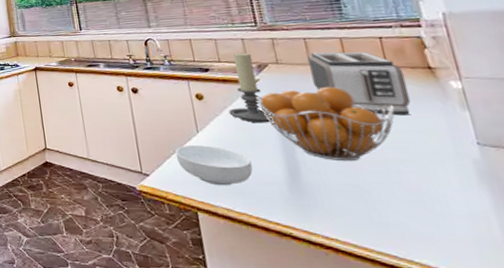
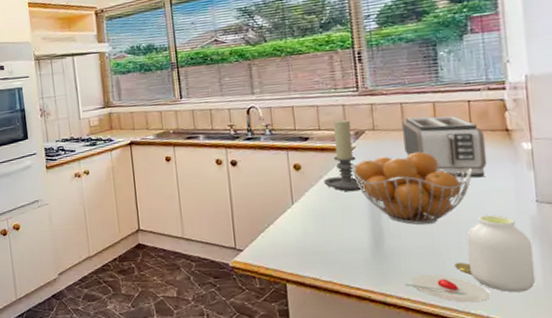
cereal bowl: present [175,144,253,186] -> none [269,216,341,257]
jar: none [330,156,492,251] -> present [405,215,536,303]

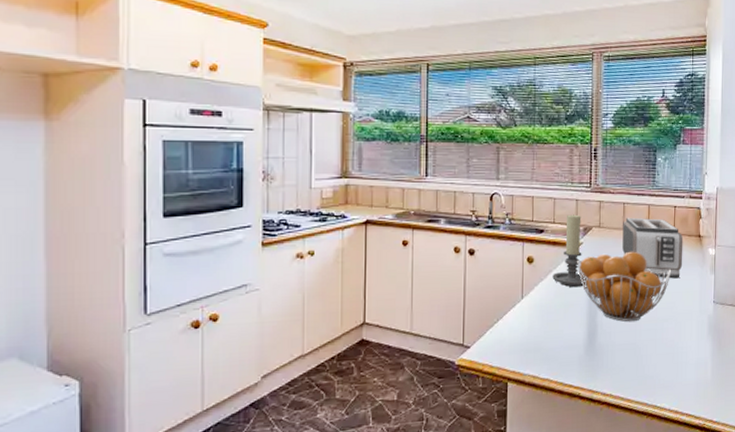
jar: present [405,215,536,303] -> none [609,314,707,397]

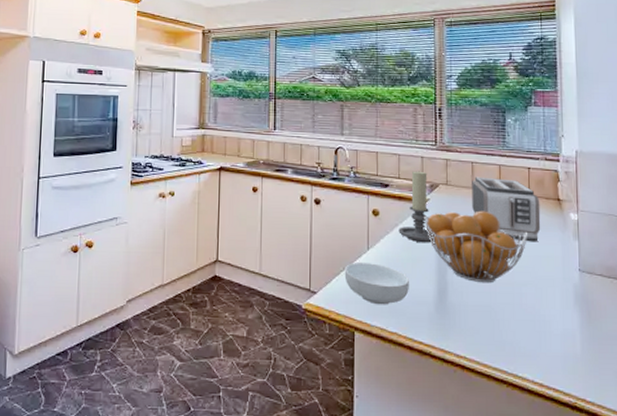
cereal bowl: none [498,311,561,353] -> present [344,262,409,305]

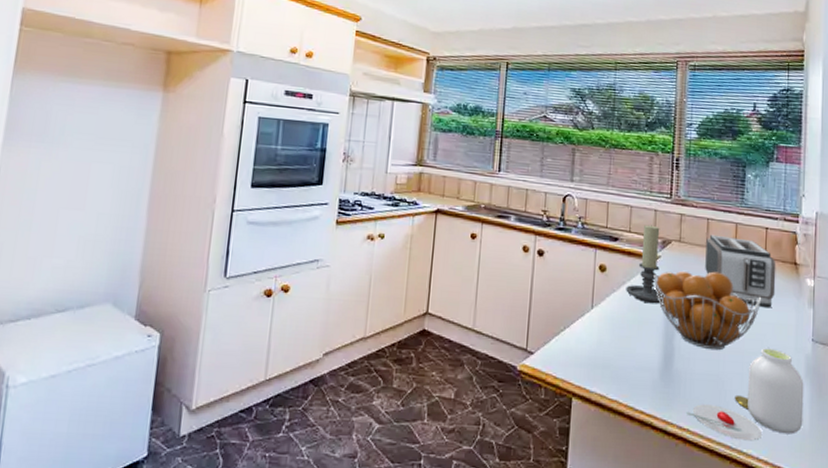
cereal bowl: present [344,262,409,305] -> none [565,321,634,370]
jar: none [463,279,575,366] -> present [686,348,804,441]

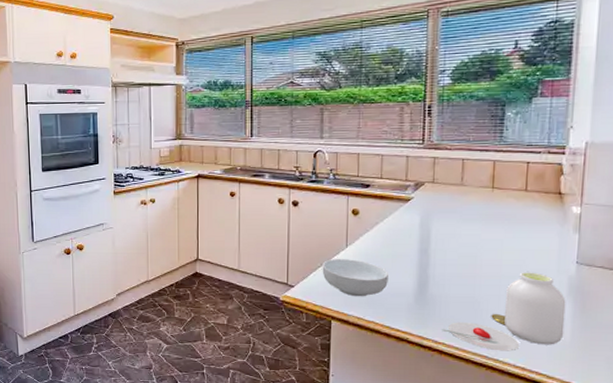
cereal bowl: none [565,321,634,370] -> present [322,258,388,297]
candle holder: present [626,224,665,304] -> none [379,170,418,240]
fruit basket: present [653,270,762,351] -> none [407,207,522,276]
toaster: present [705,234,776,307] -> none [460,173,538,235]

